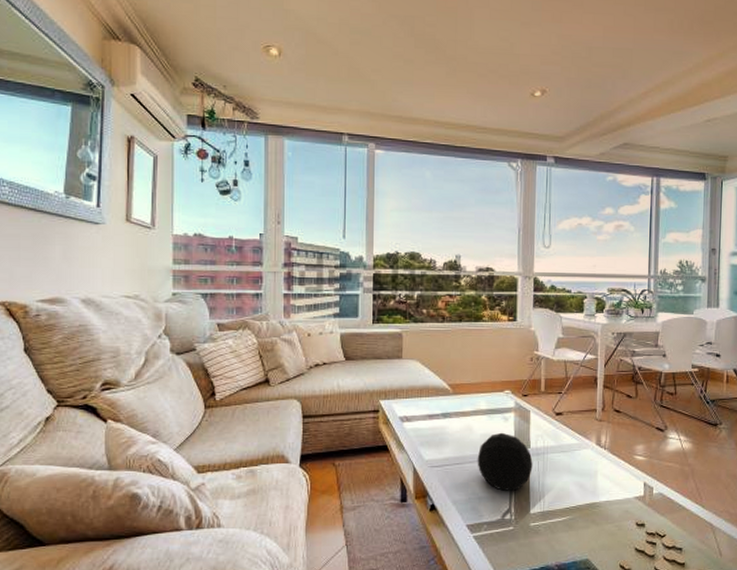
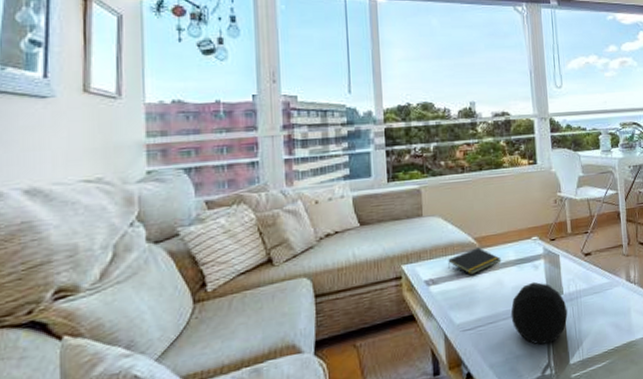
notepad: none [422,394,473,418] -> present [448,247,501,275]

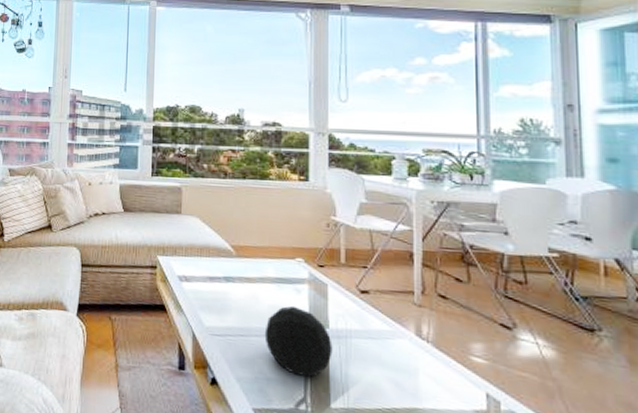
notepad: present [448,247,501,275] -> none [202,255,259,282]

